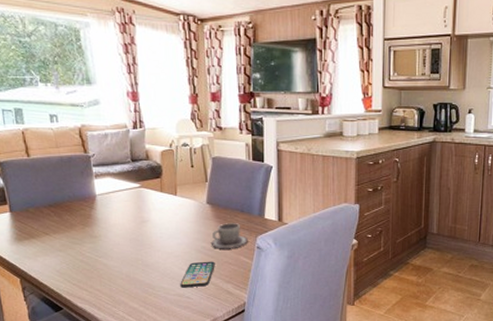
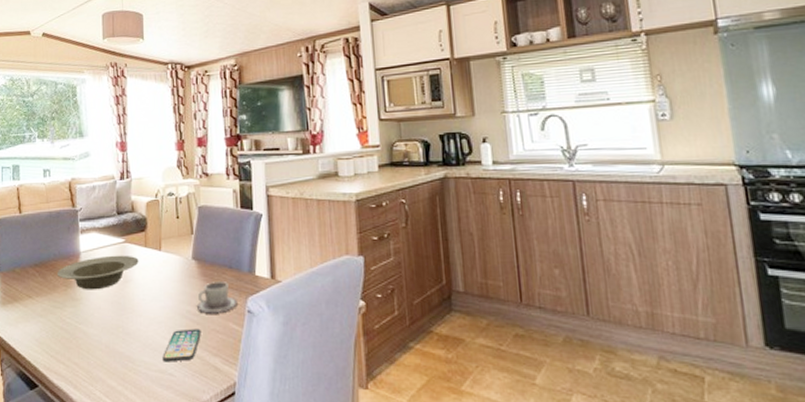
bowl: none [73,198,155,229] -> present [57,255,139,290]

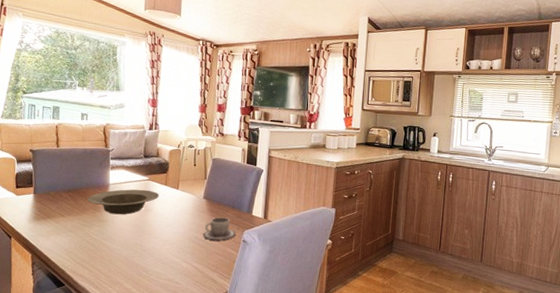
smartphone: present [162,329,201,362] -> none [171,250,205,274]

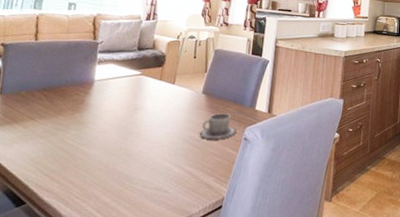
bowl: present [88,189,159,215] -> none [66,85,152,116]

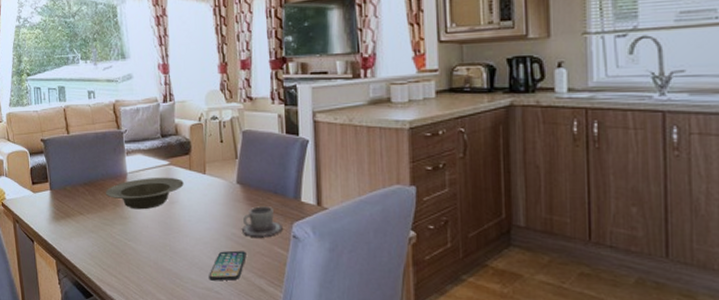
bowl: none [66,85,152,116] -> present [106,177,184,210]
smartphone: none [160,152,200,181] -> present [209,250,246,281]

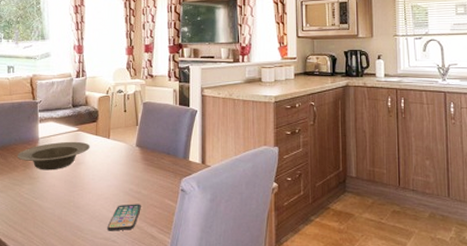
cup: present [241,206,283,237] -> none [138,165,173,192]

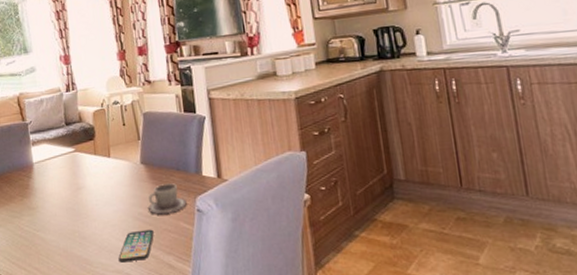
bowl: present [17,141,90,171] -> none [13,163,90,199]
cup: none [138,165,173,192] -> present [147,183,187,215]

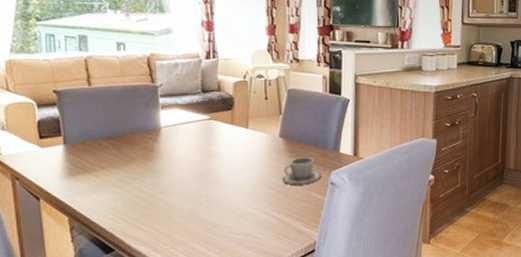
smartphone: present [118,229,154,263] -> none [247,198,285,226]

